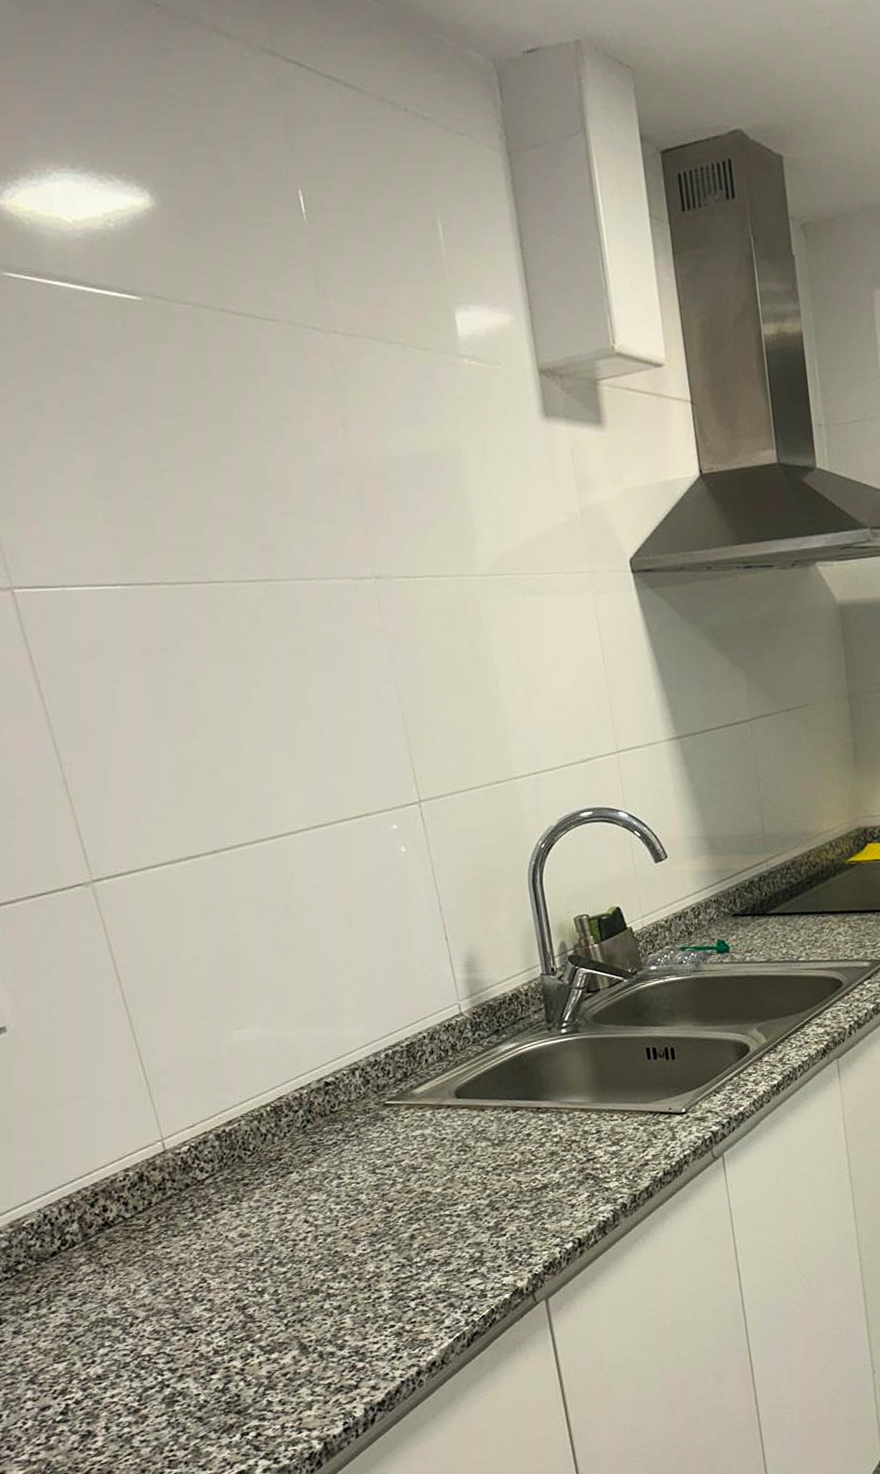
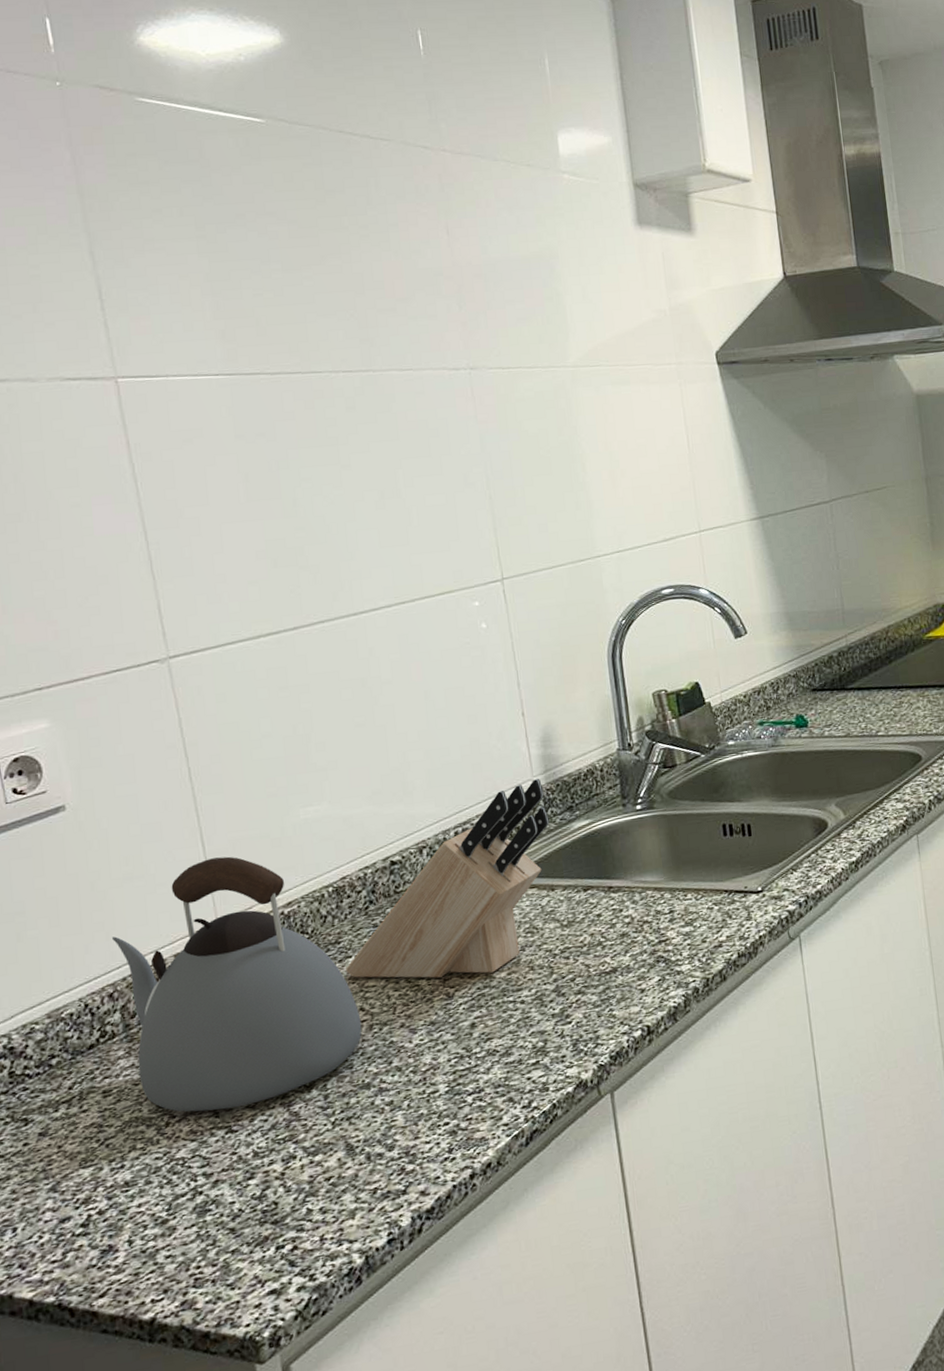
kettle: none [64,1077,308,1314] -> present [112,856,362,1112]
knife block: none [287,1002,477,1193] -> present [345,778,550,979]

